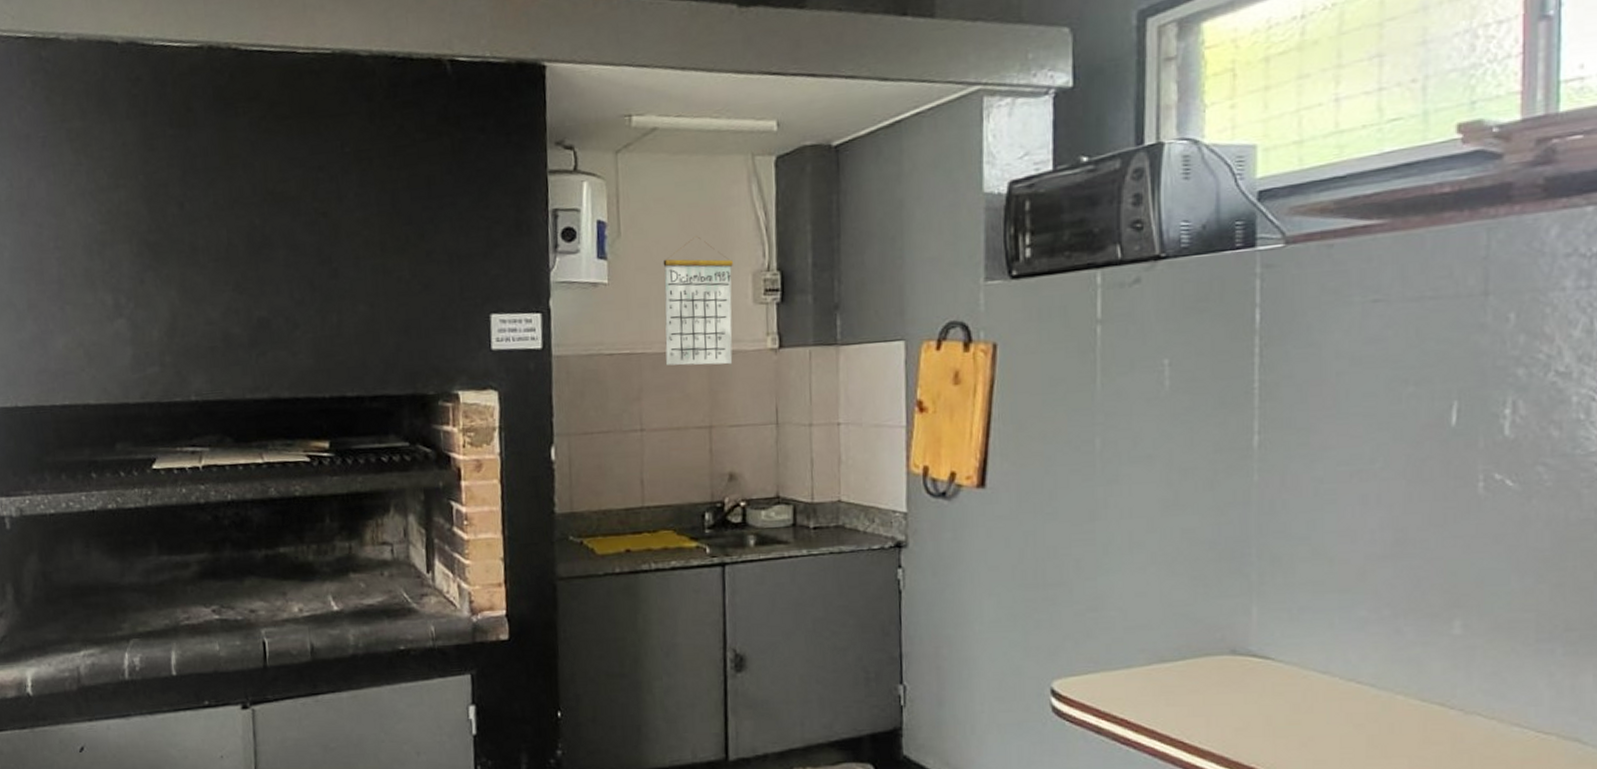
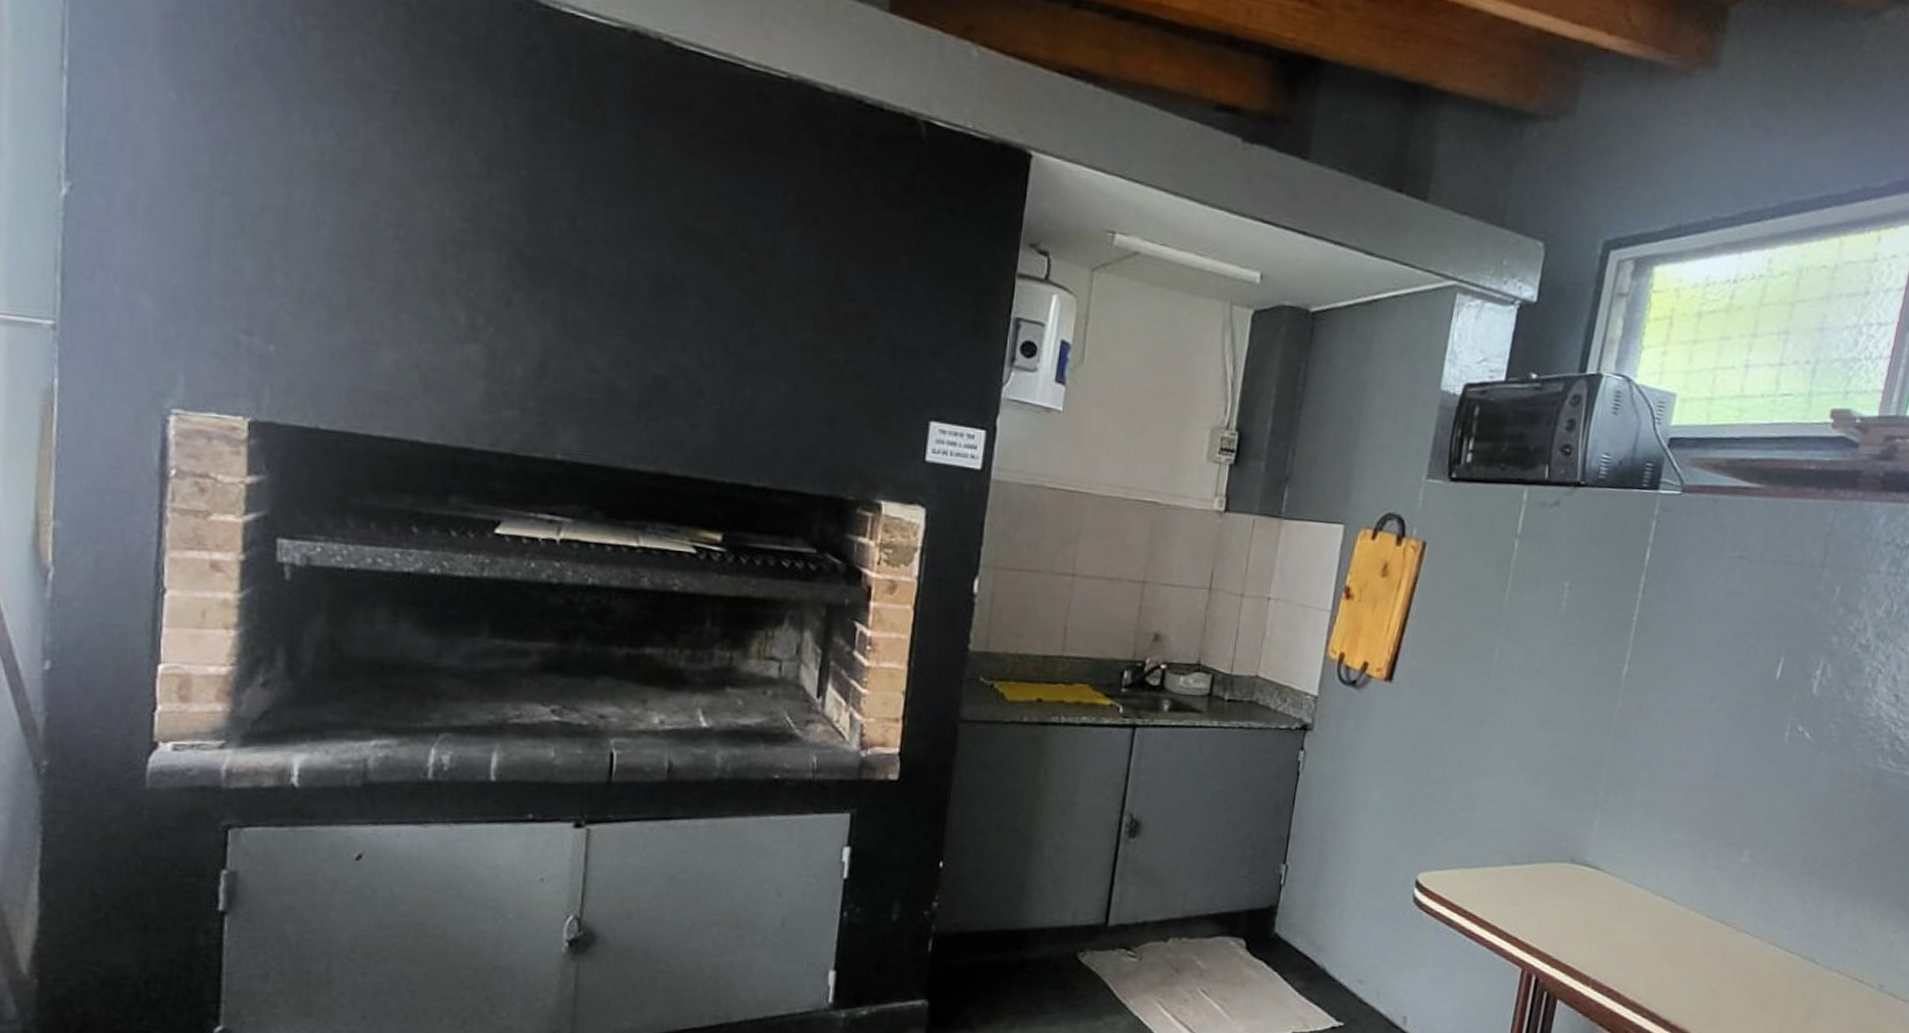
calendar: present [663,236,733,366] -> none [1108,378,1194,520]

